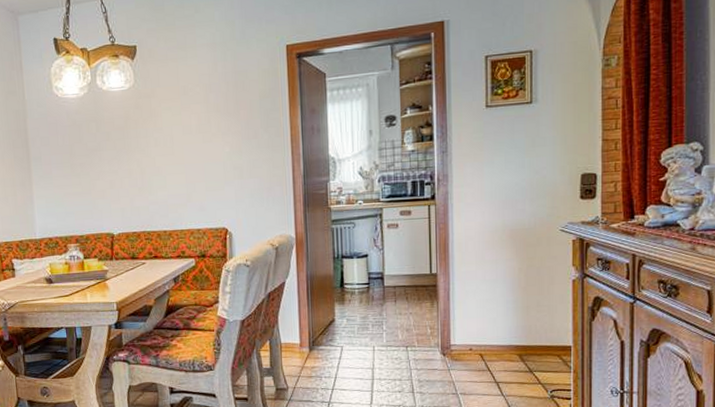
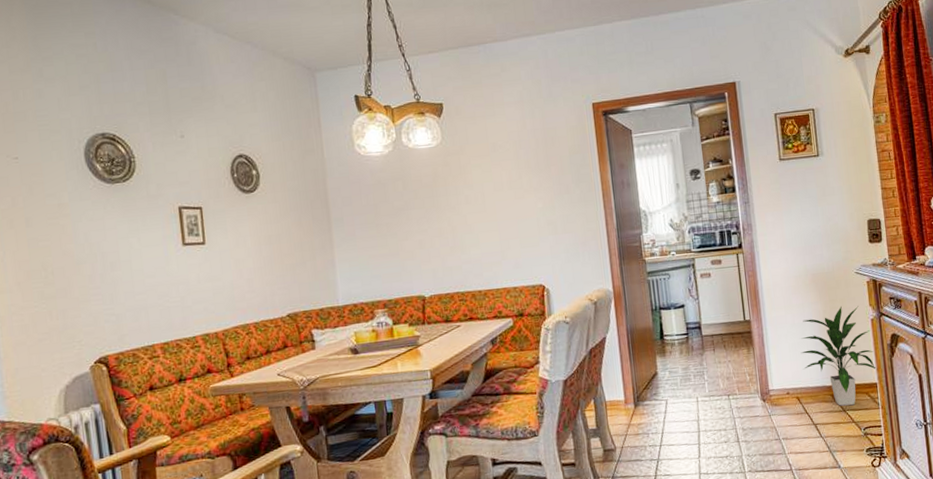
indoor plant: none [489,264,574,367] -> present [800,305,878,406]

